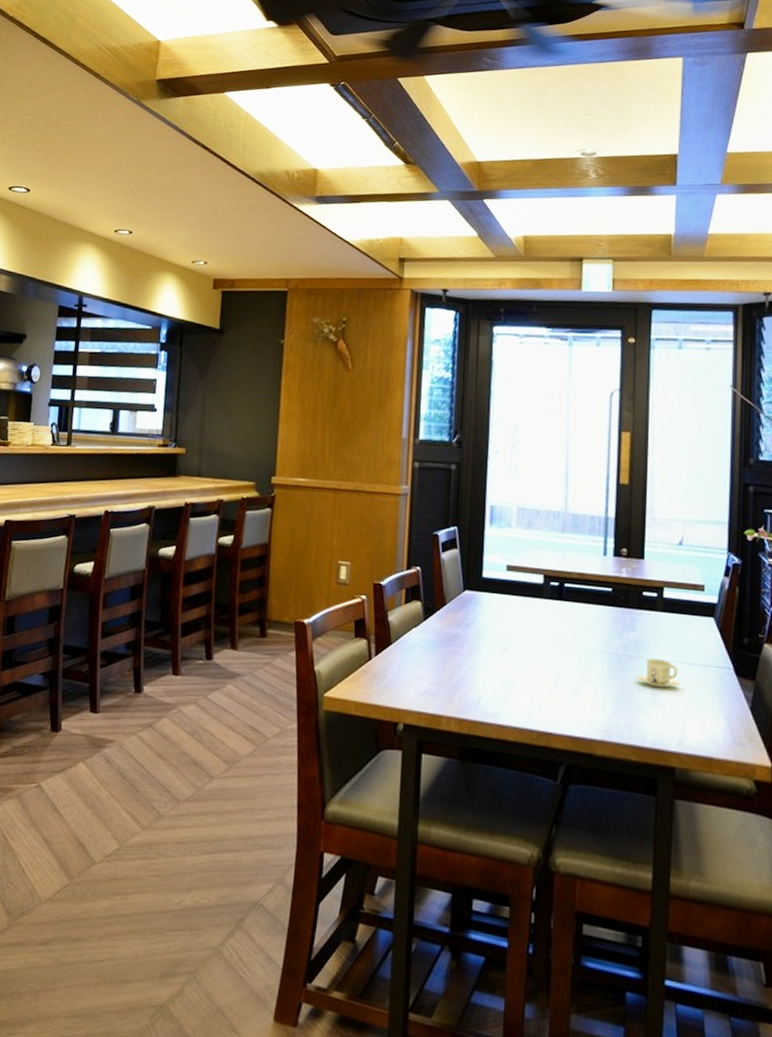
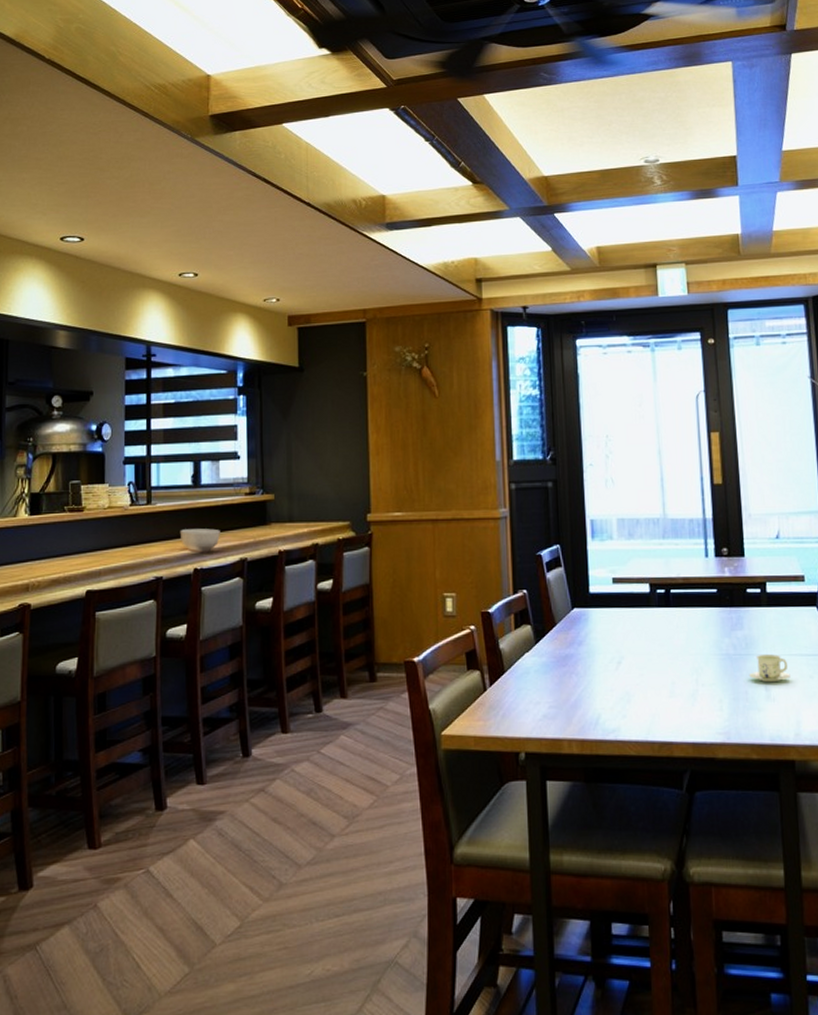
bowl: none [94,472,132,496] -> present [179,528,220,552]

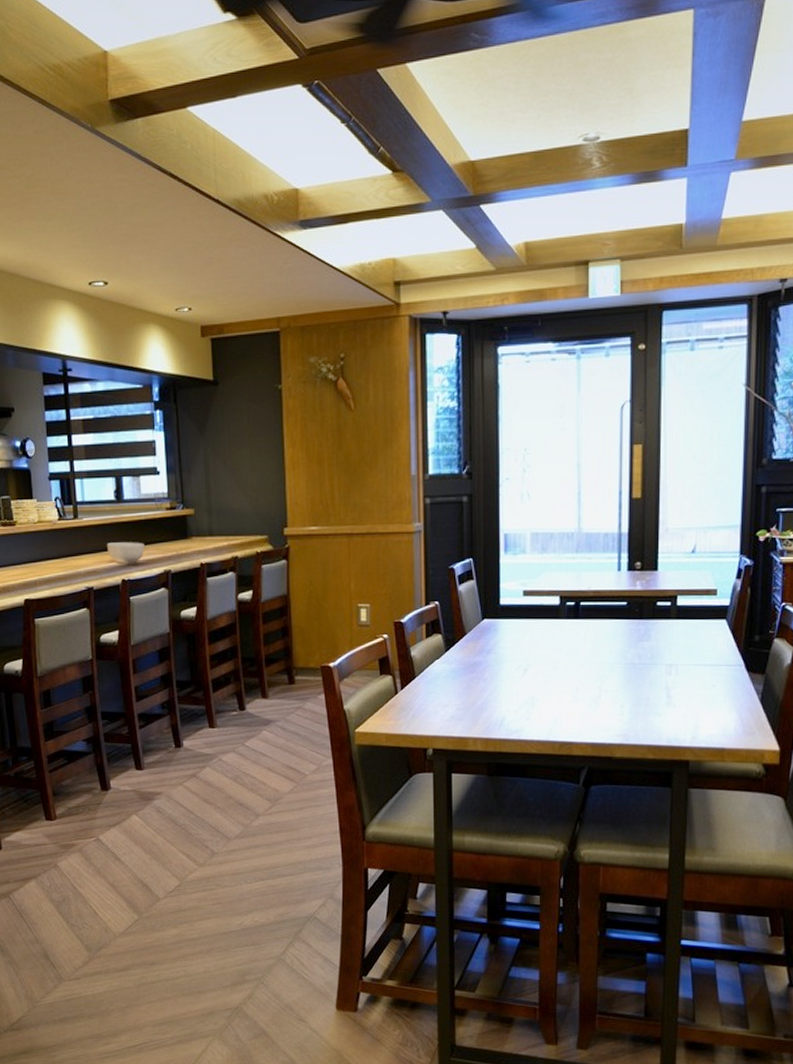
cup and saucer: present [748,654,791,683] -> none [651,664,693,690]

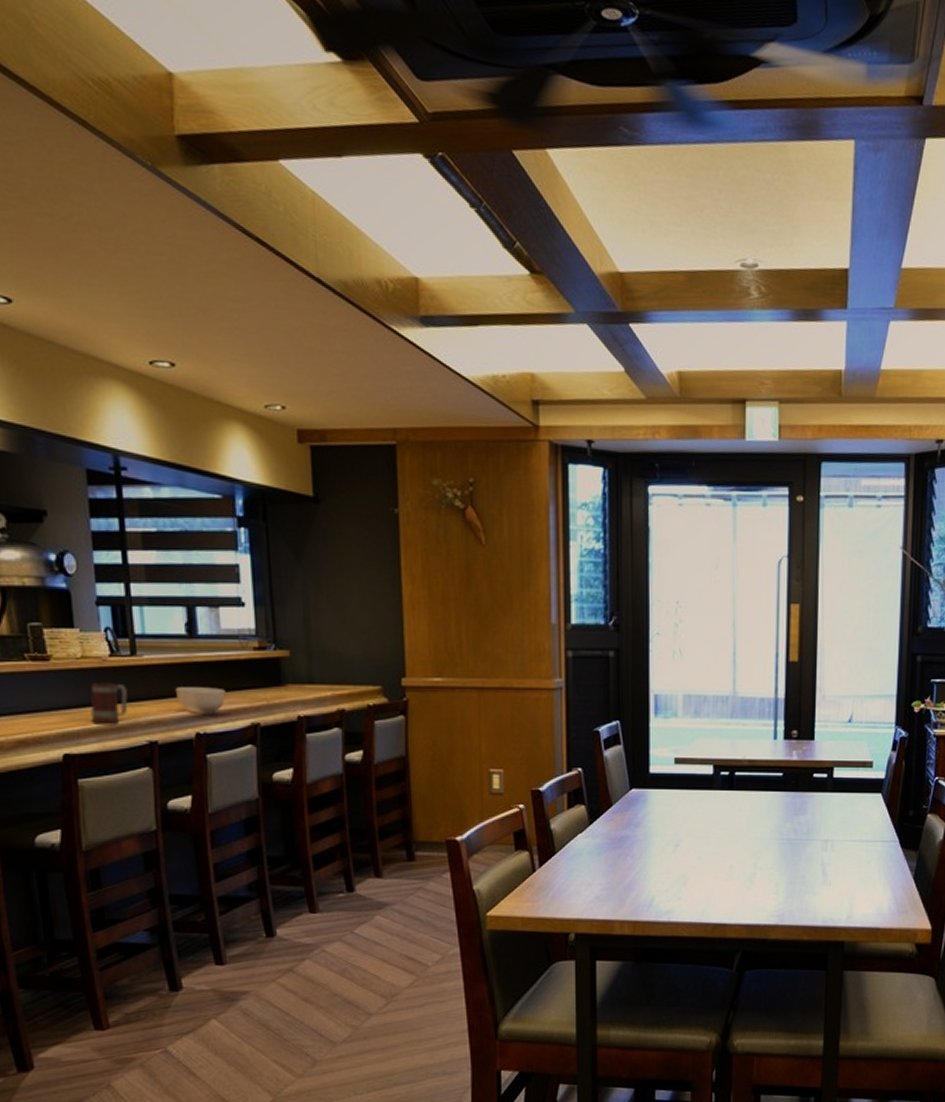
beer mug: none [44,541,72,576] -> present [90,683,128,726]

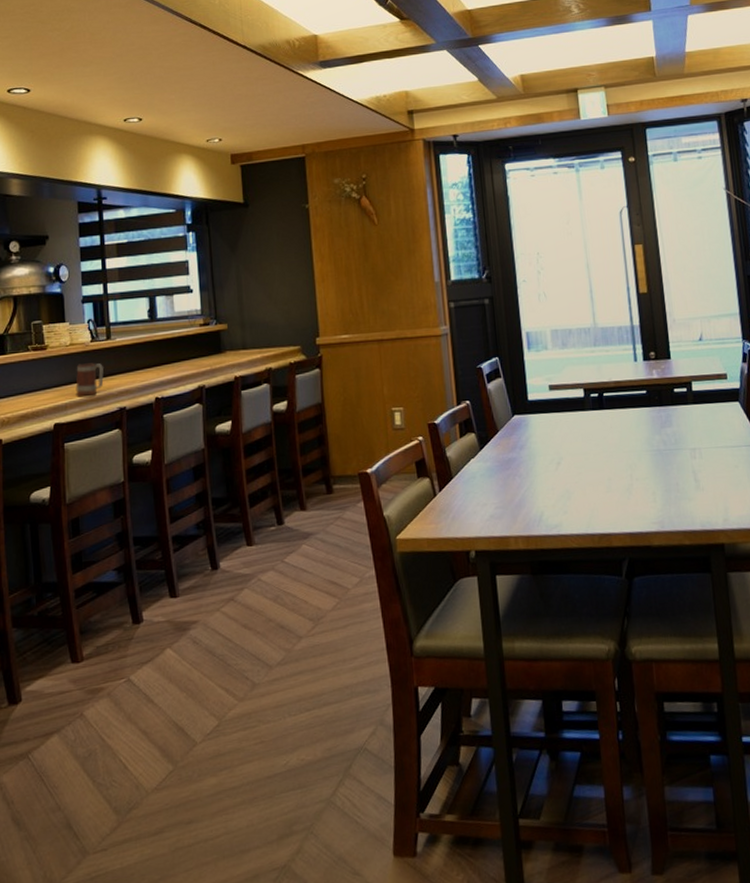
bowl: present [175,687,226,714] -> none [139,359,178,383]

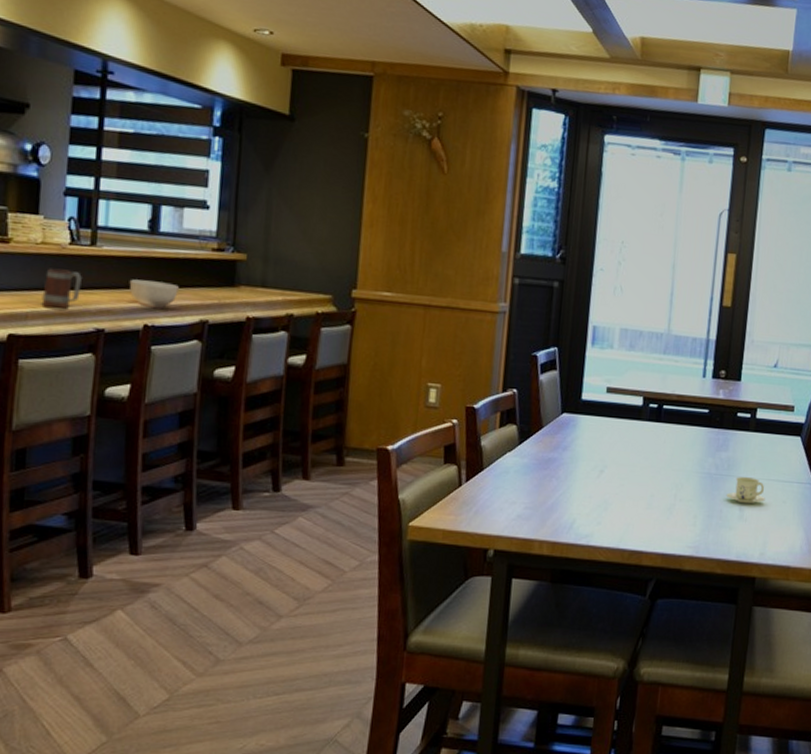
bowl: none [139,359,178,383] -> present [129,279,179,308]
cup and saucer: none [679,448,718,474] -> present [726,477,765,504]

